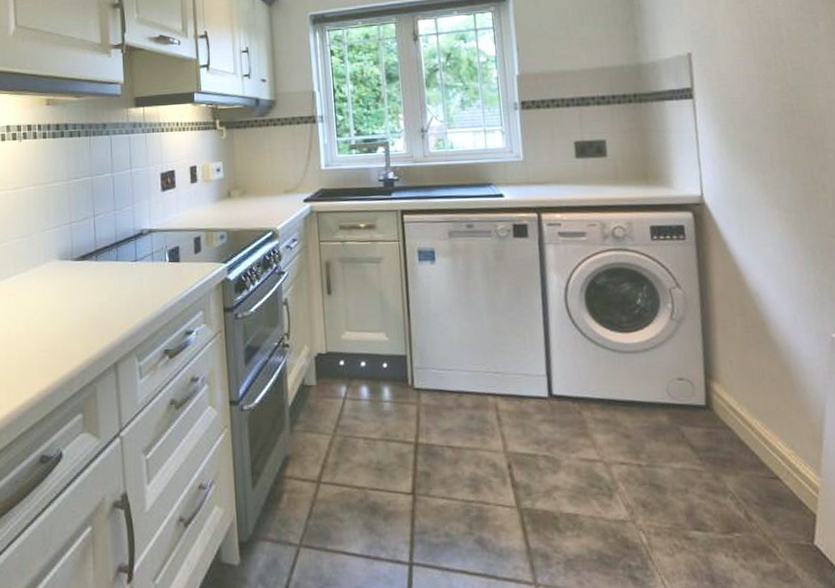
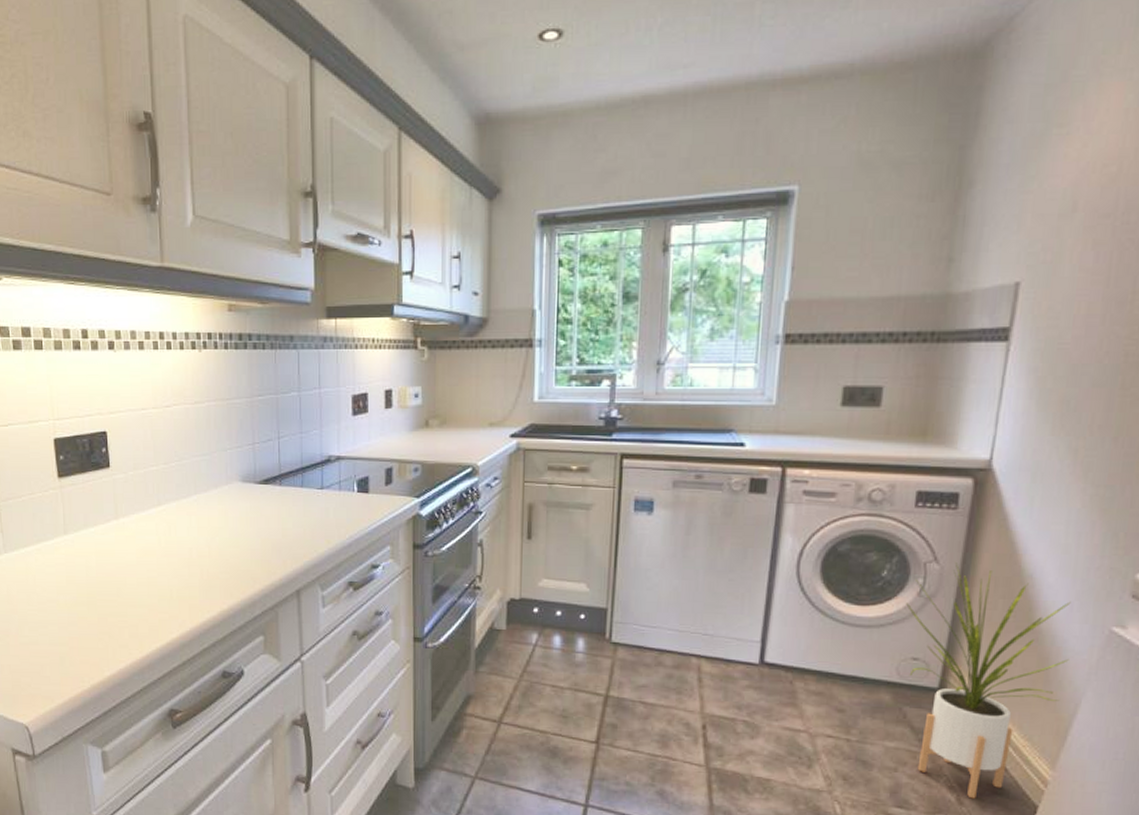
house plant: none [662,287,808,513] -> present [906,562,1071,799]

